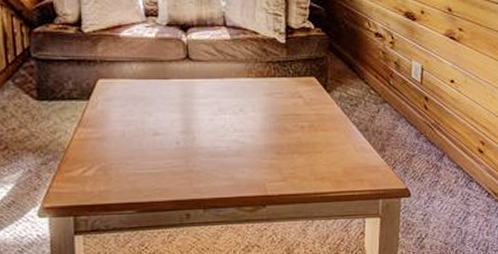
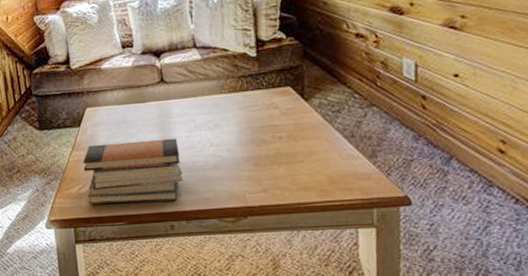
book stack: none [90,120,203,190] -> present [83,138,183,204]

